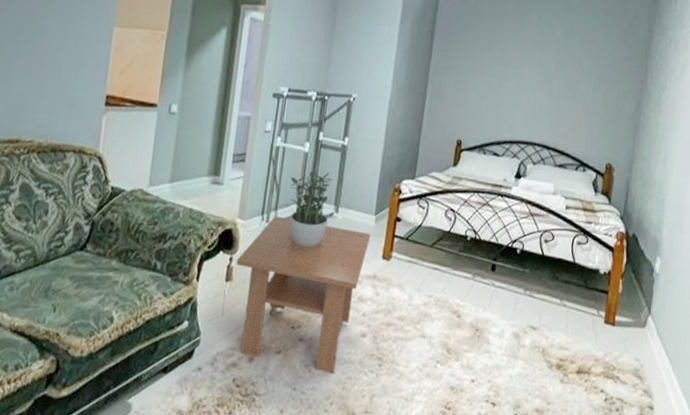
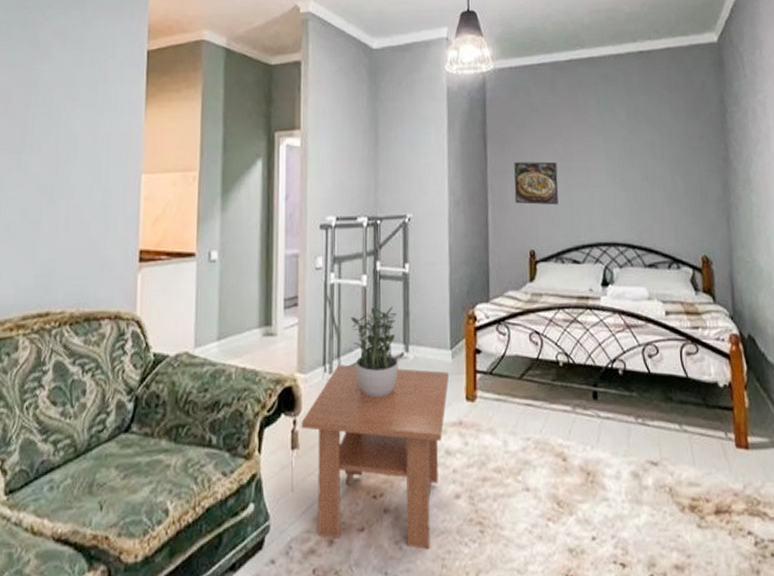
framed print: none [451,60,494,104] -> present [514,161,559,205]

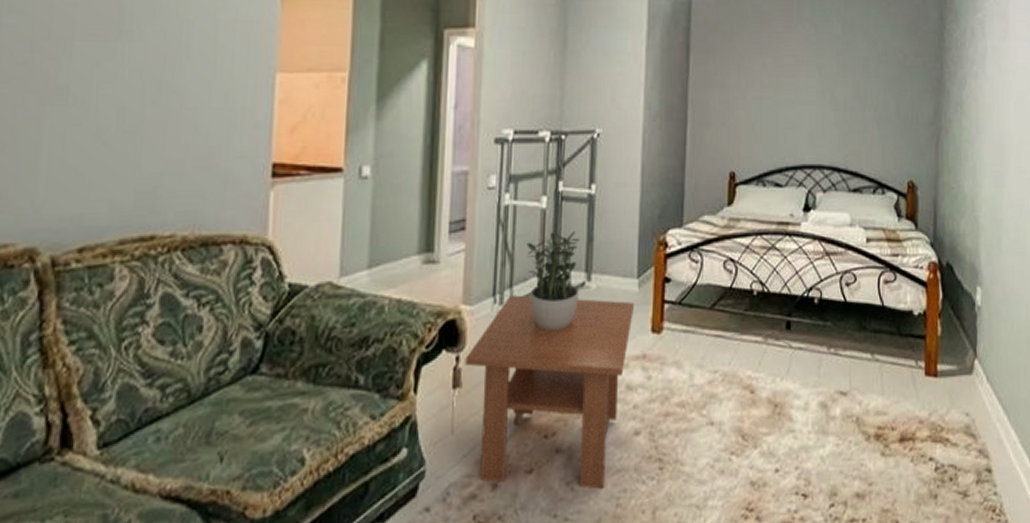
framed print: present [514,161,559,205] -> none [717,75,765,124]

